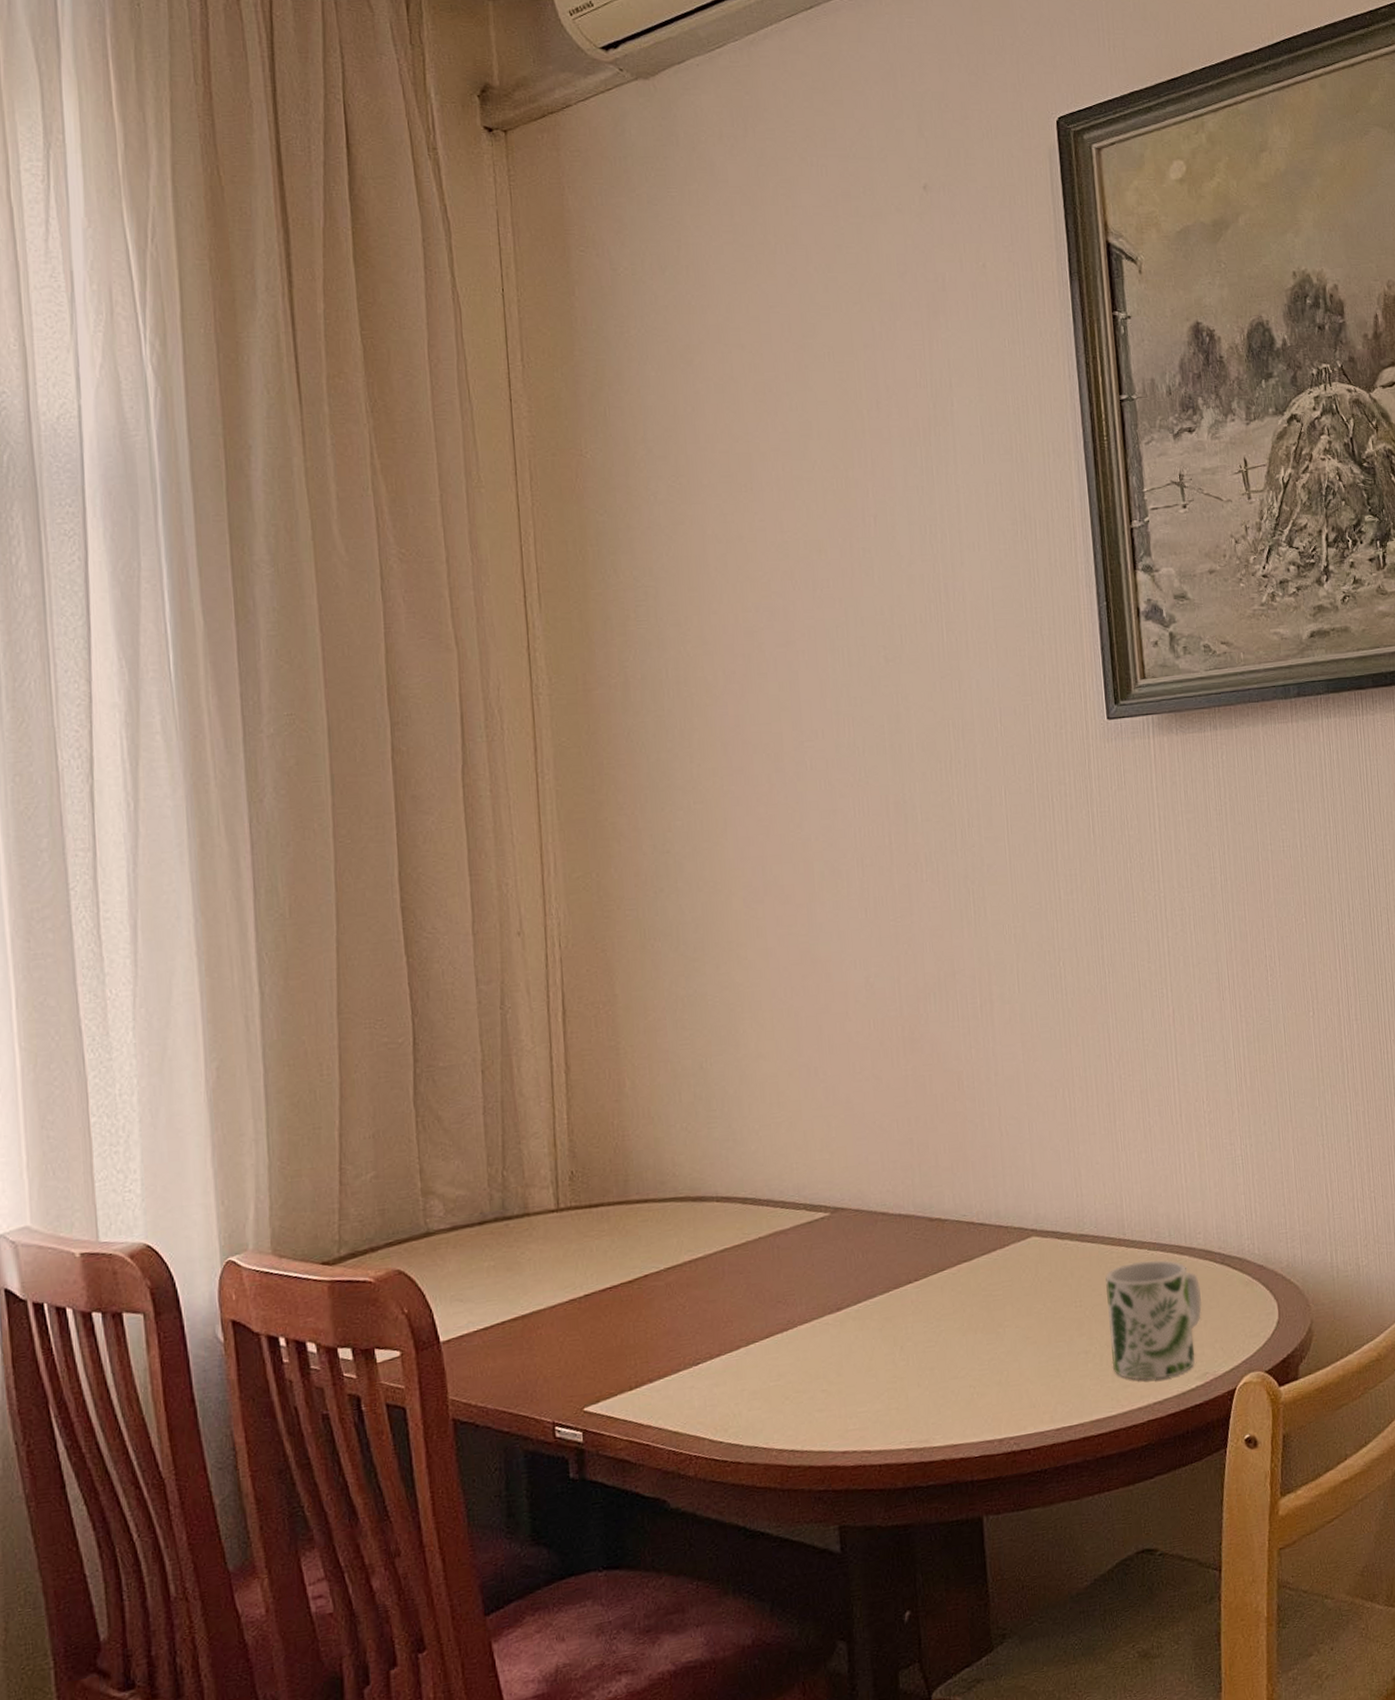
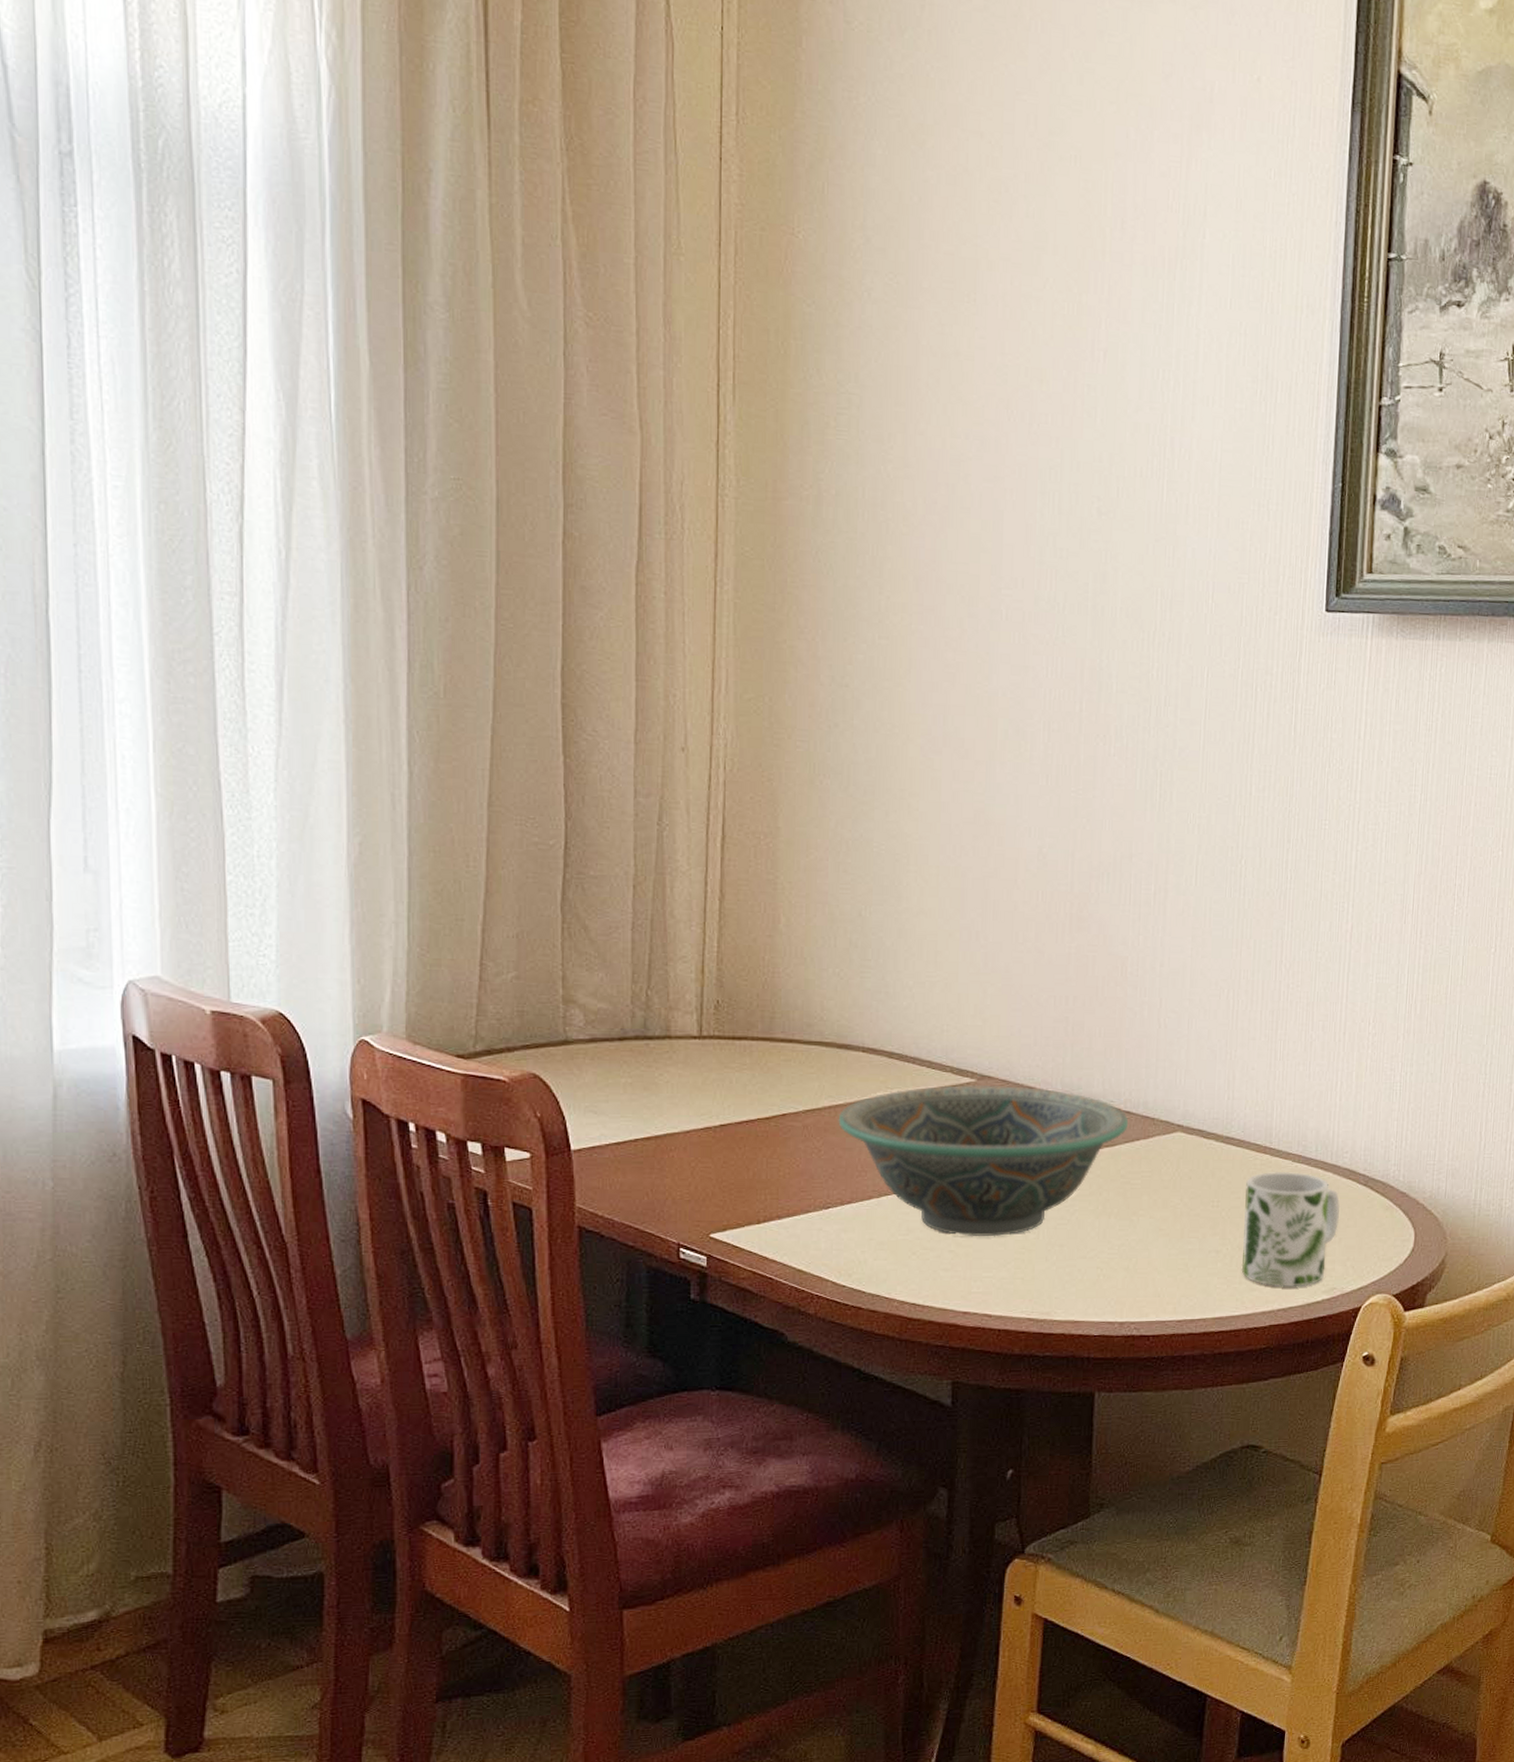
decorative bowl: none [699,1212,984,1373] -> present [838,1085,1129,1237]

